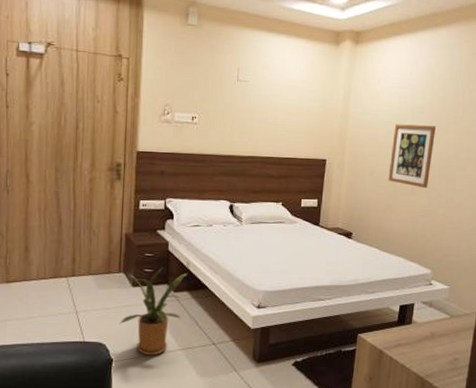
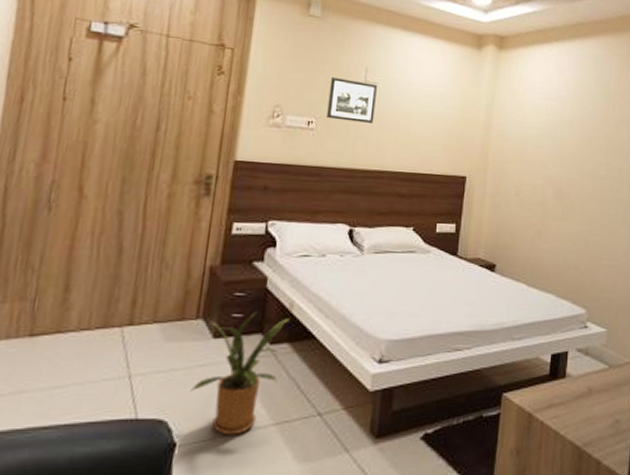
picture frame: none [207,77,249,116] -> present [327,76,378,123]
wall art: present [388,124,436,189] -> none [536,138,586,213]

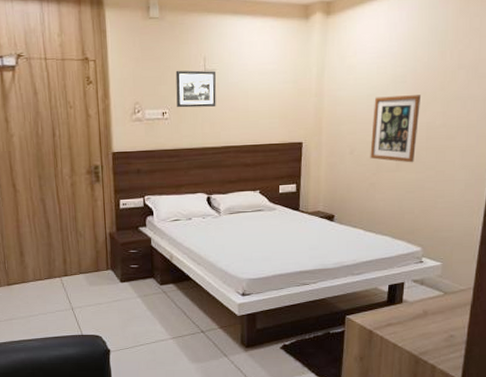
house plant: present [191,310,290,436] -> none [112,262,172,345]
wall art: none [536,138,586,213] -> present [370,95,420,163]

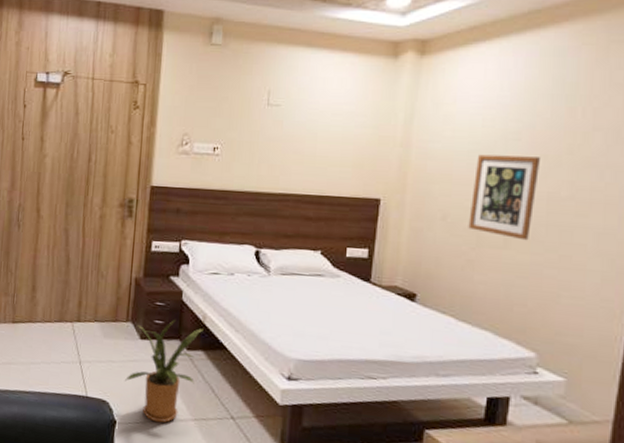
house plant: none [112,262,172,345] -> present [125,319,204,423]
picture frame: present [175,70,217,108] -> none [231,102,281,146]

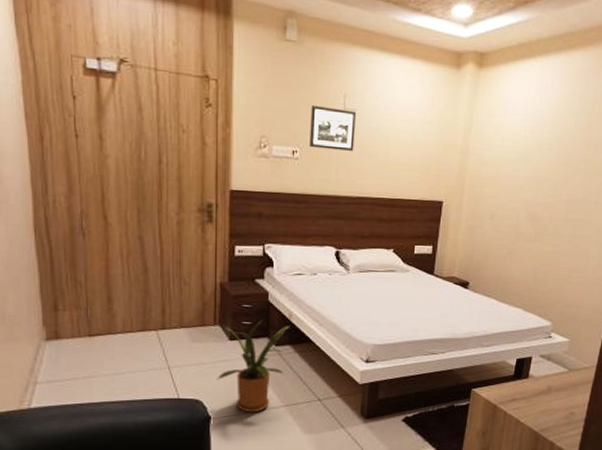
picture frame: none [231,102,281,146] -> present [309,104,357,151]
wall art: present [468,154,540,241] -> none [510,162,564,235]

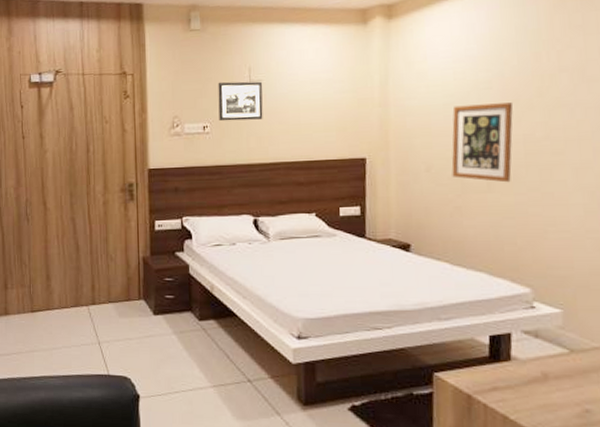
house plant: present [217,319,290,413] -> none [143,292,213,393]
wall art: none [510,162,564,235] -> present [451,102,513,183]

